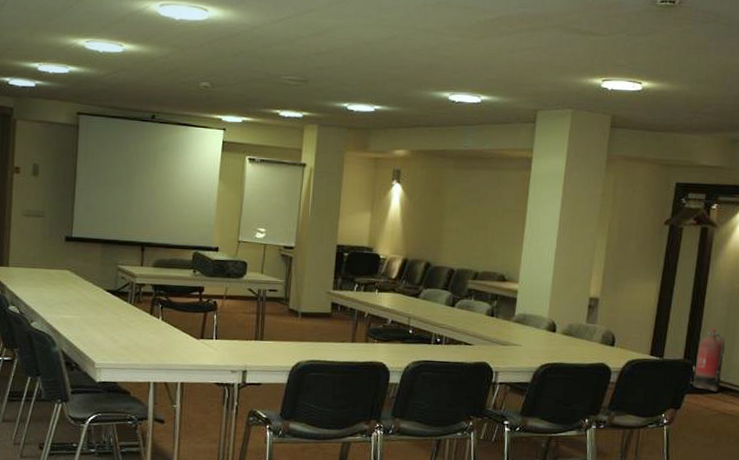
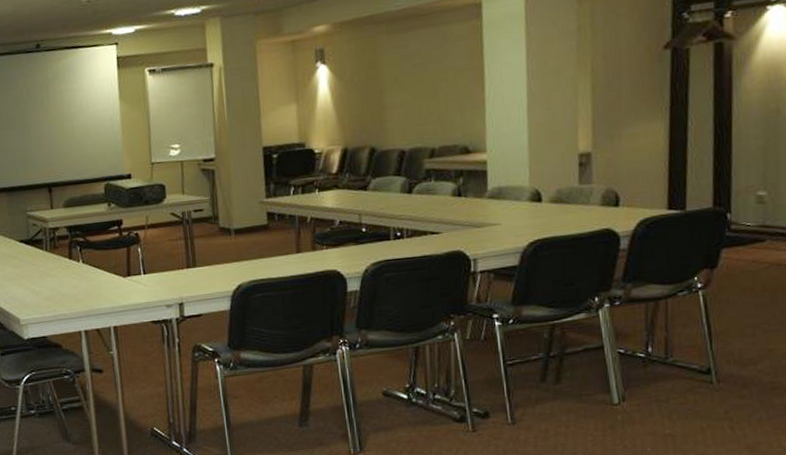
fire extinguisher: present [693,327,725,392] -> none [730,162,768,240]

